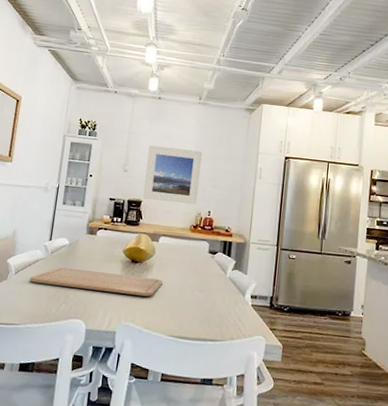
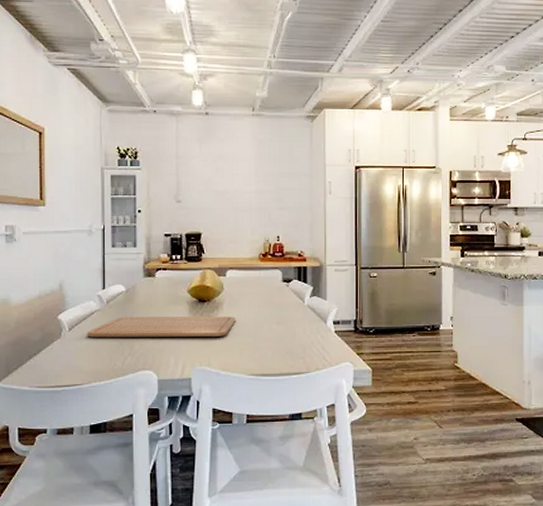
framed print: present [143,145,203,204] -> none [202,169,264,231]

